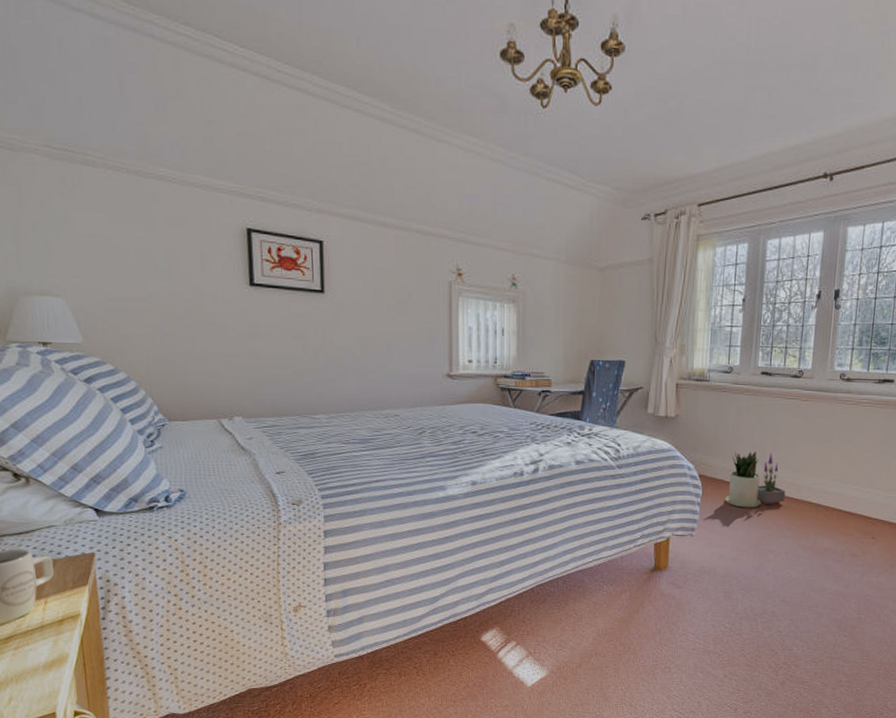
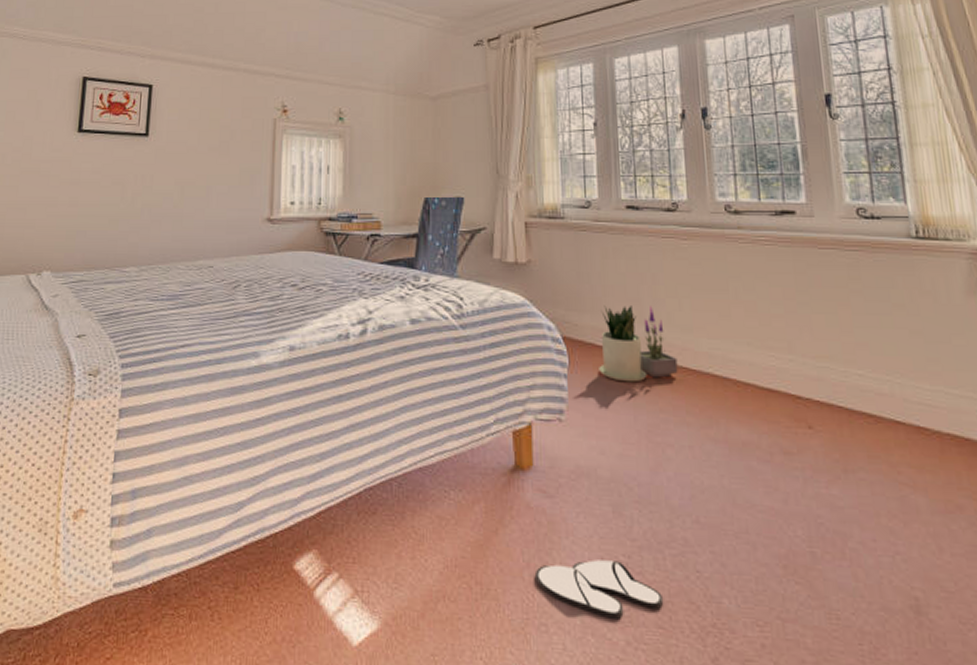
slippers: none [663,627,753,662] -> present [534,560,664,619]

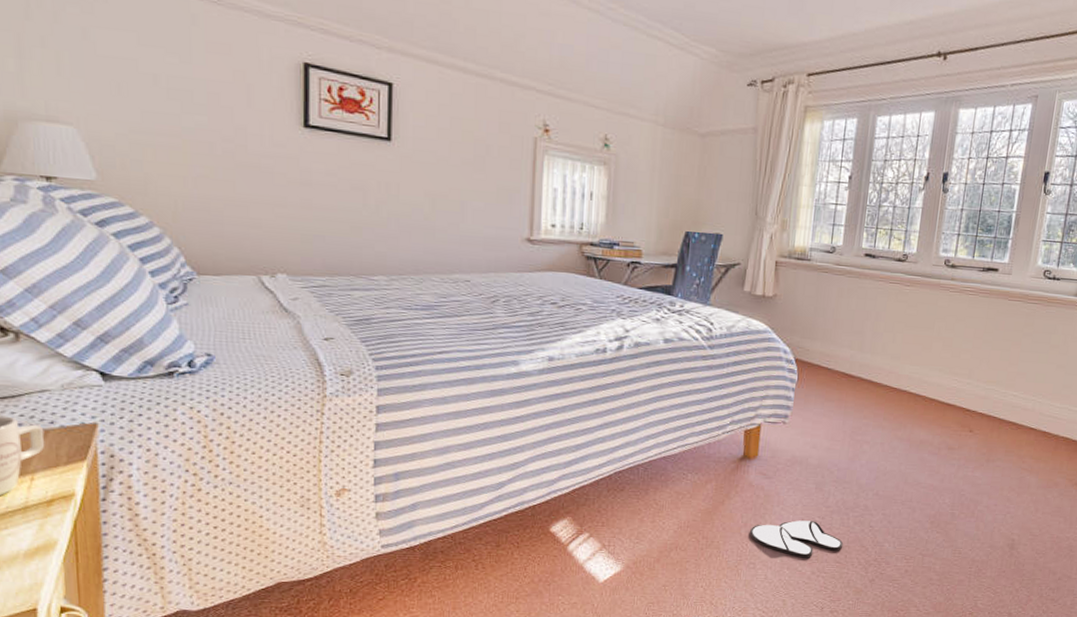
planter: present [599,305,647,383] -> none [821,335,859,396]
potted plant: present [640,306,678,378] -> none [854,338,884,394]

